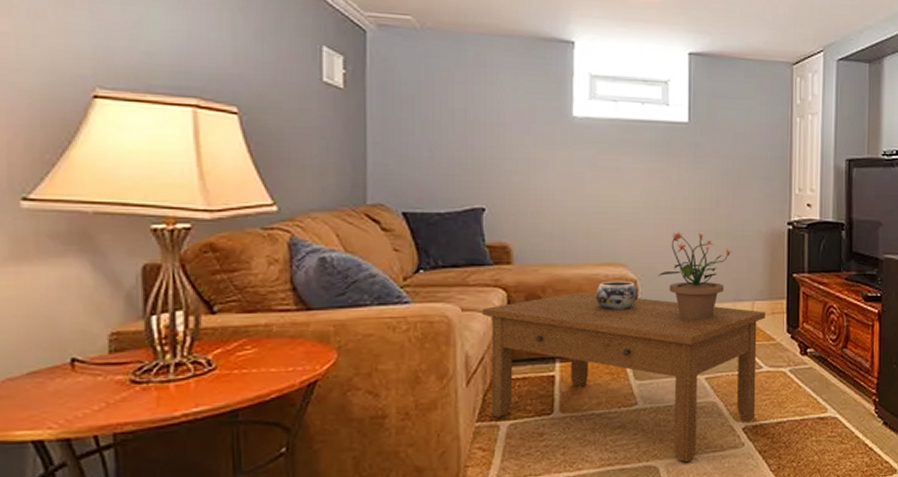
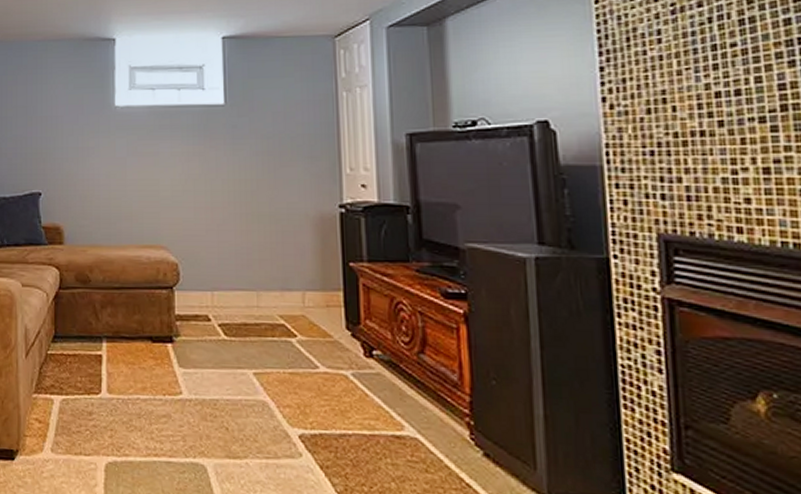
coffee table: present [482,292,765,463] -> none [39,273,319,466]
decorative bowl: present [596,280,638,311] -> none [139,263,179,294]
potted plant: present [658,232,732,320] -> none [199,215,277,309]

